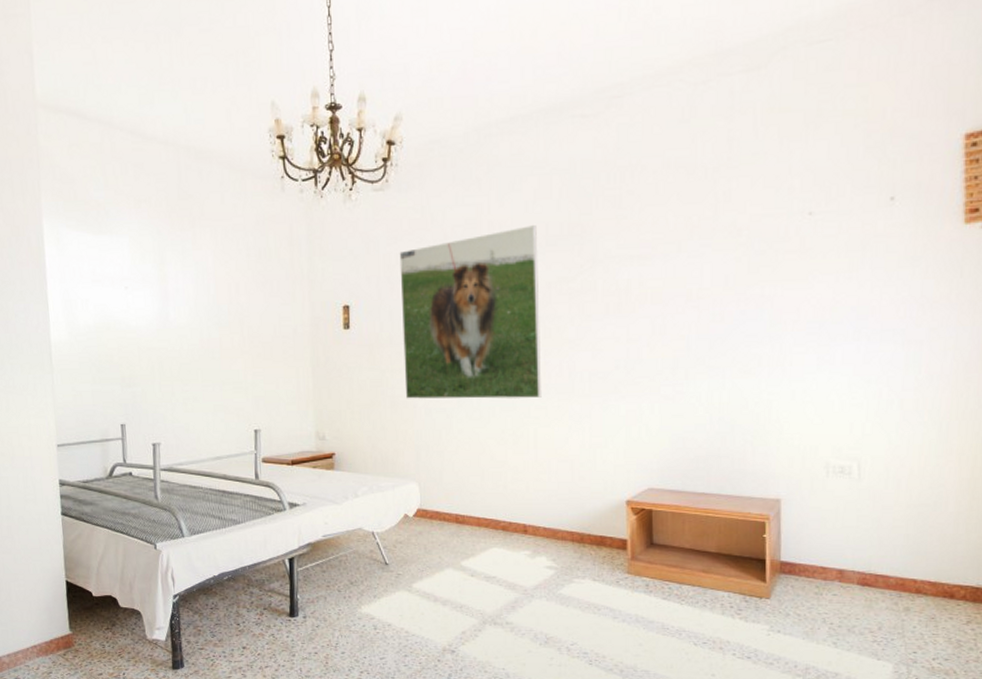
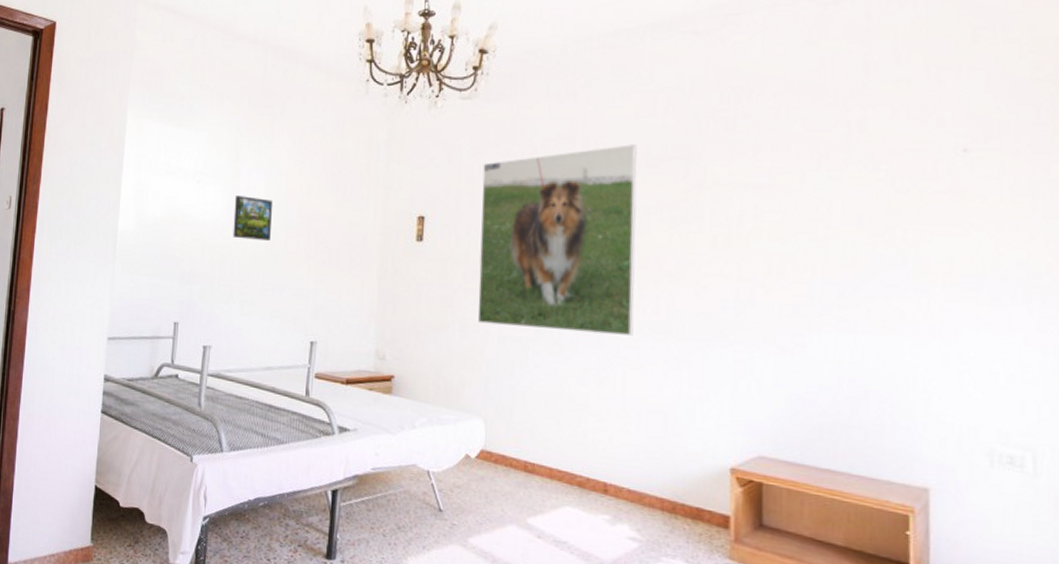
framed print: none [165,298,205,340] -> present [233,196,273,240]

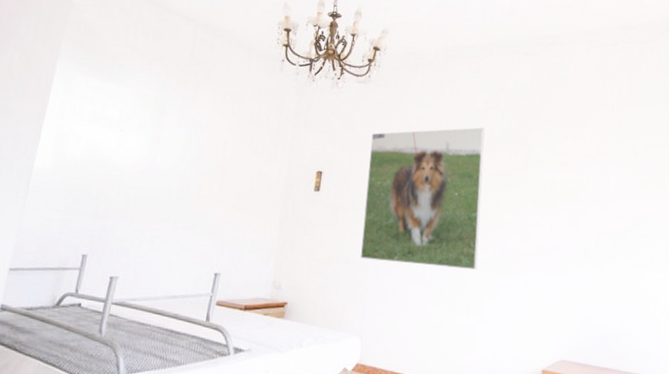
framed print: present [233,196,273,240] -> none [150,145,191,185]

